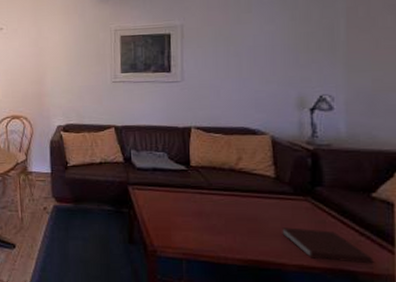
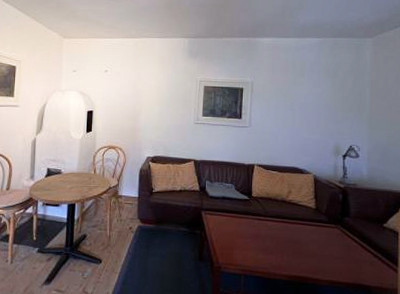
notebook: present [282,227,372,264] -> none [318,249,382,280]

